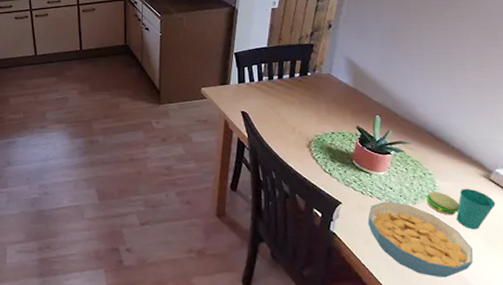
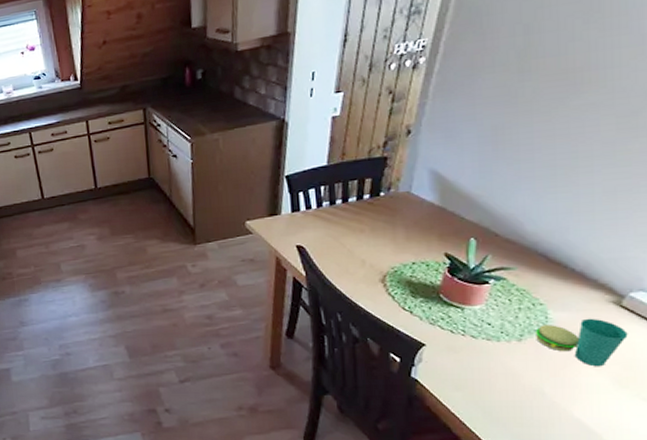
cereal bowl: present [368,201,473,278] -> none [459,339,595,424]

